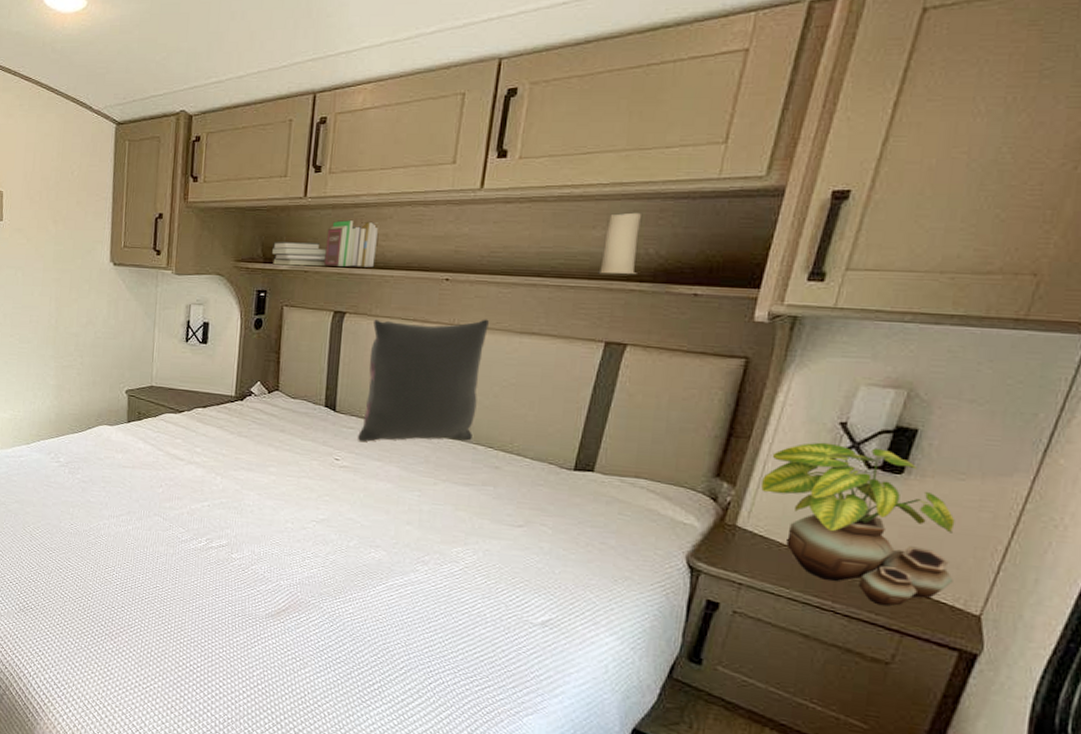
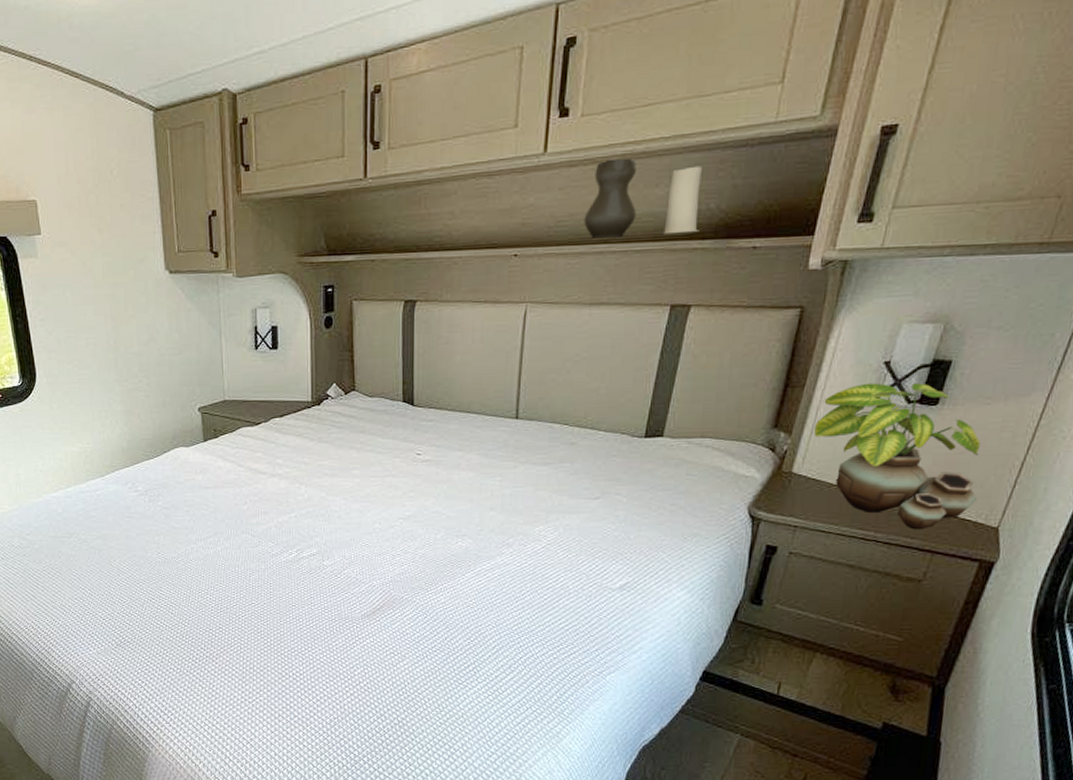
books: present [272,242,327,267] -> none [336,228,392,257]
books: present [324,220,378,268] -> none [391,200,443,252]
pillow: present [358,319,489,442] -> none [438,293,558,433]
vase: none [517,200,573,272] -> present [584,159,636,239]

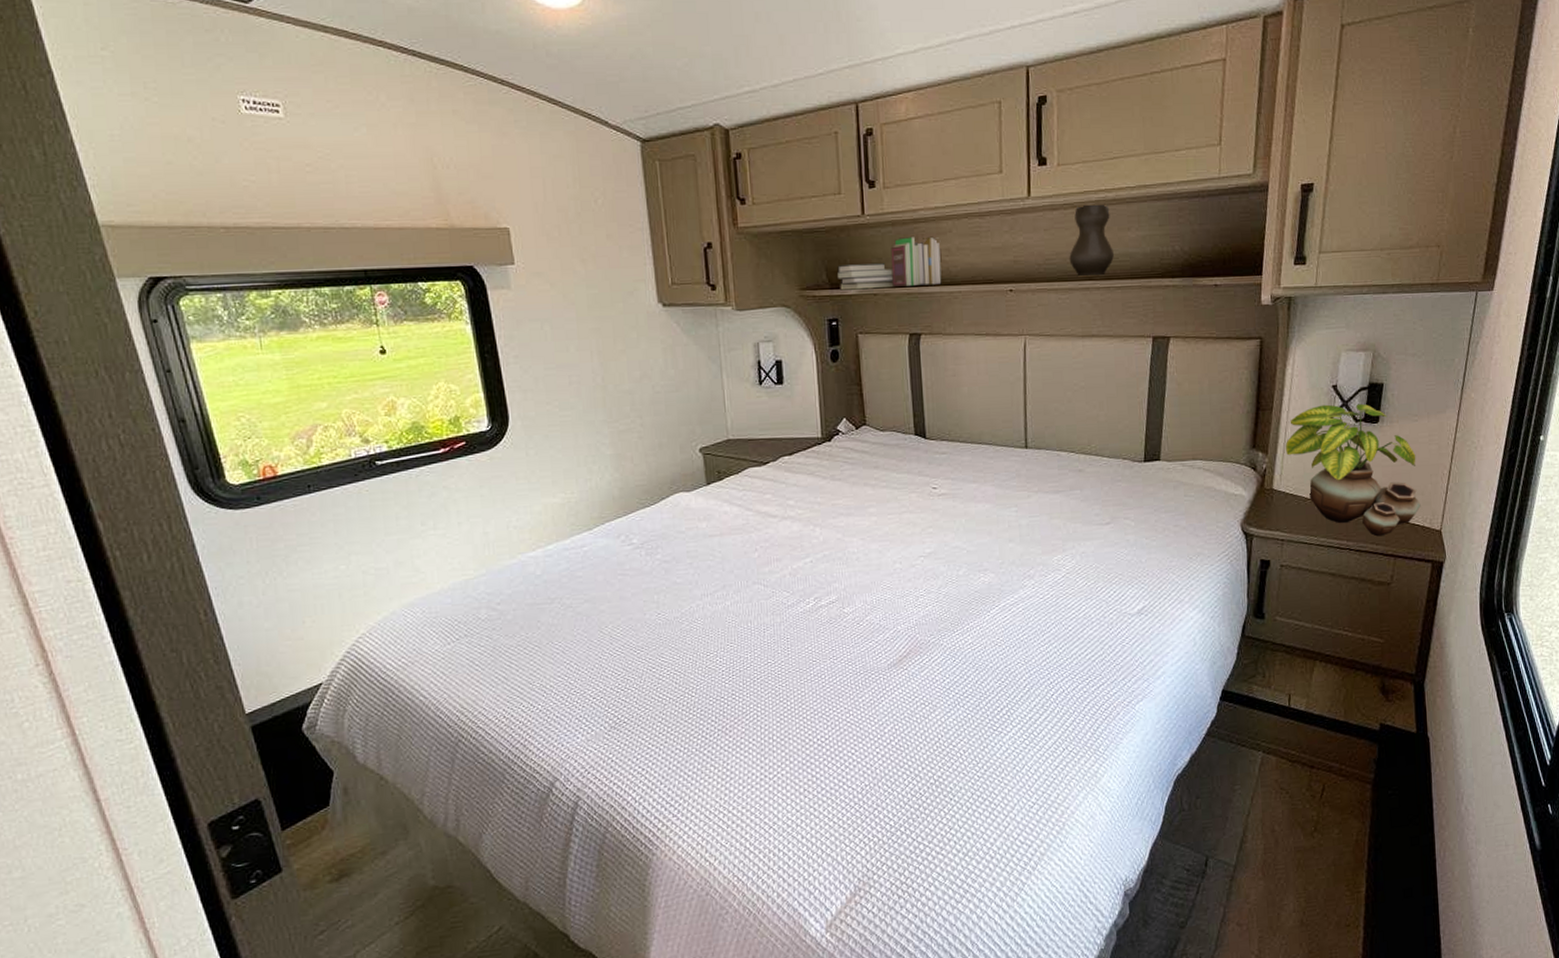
books: none [336,228,392,257] -> present [837,263,894,290]
books: none [391,200,443,252] -> present [890,237,942,287]
candle: present [662,165,704,235] -> none [1138,212,1169,273]

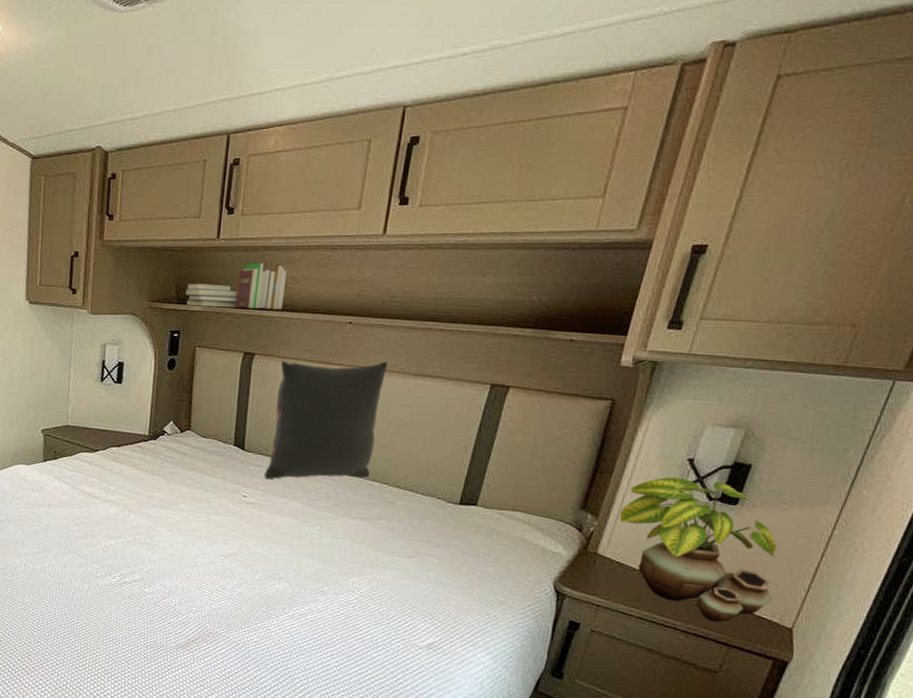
pillow: none [949,326,1055,465] -> present [264,361,387,479]
vase: present [1069,205,1114,276] -> none [415,247,466,317]

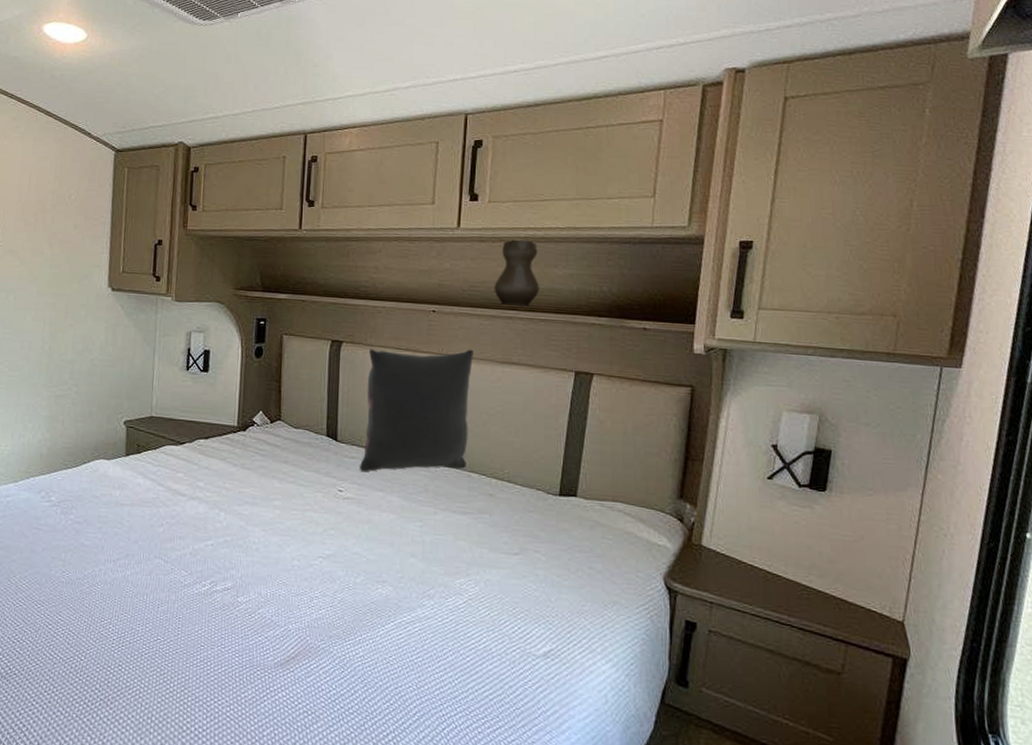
books: present [186,283,238,308] -> none [271,271,322,297]
books: present [235,263,287,310] -> none [320,253,369,298]
vase: none [415,247,466,317] -> present [494,240,539,306]
potted plant: present [620,477,777,622] -> none [717,463,878,617]

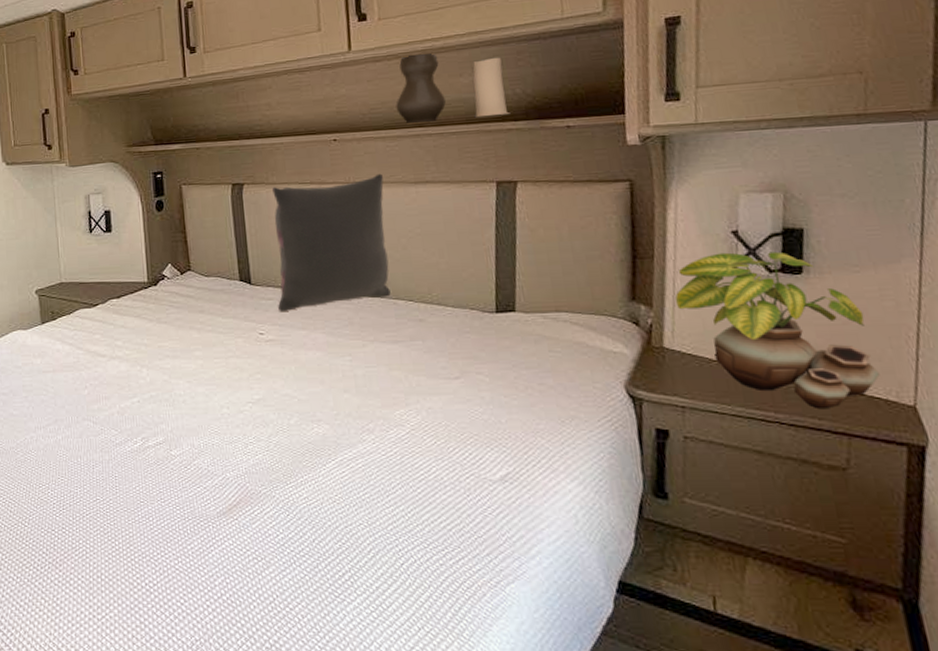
candle: none [563,254,595,310] -> present [472,57,510,118]
potted plant: none [717,463,878,617] -> present [675,251,880,410]

